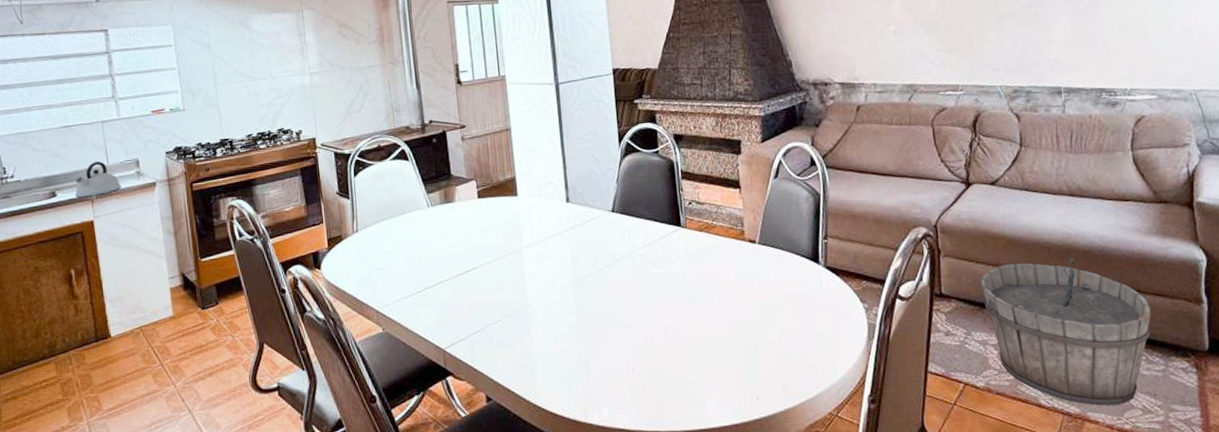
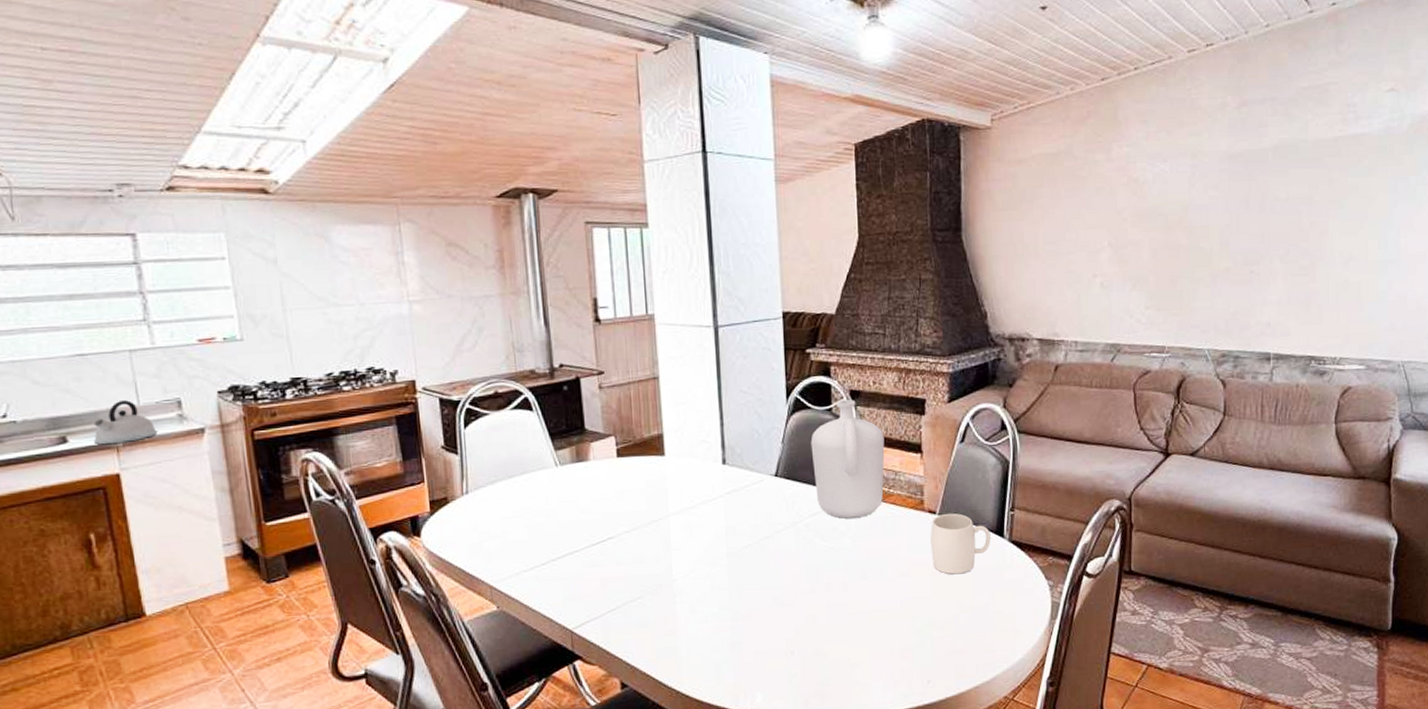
water jug: none [641,143,708,249] -> present [810,400,885,519]
mug: none [751,242,808,299] -> present [930,513,991,575]
wooden bucket: present [981,259,1152,406] -> none [1172,536,1339,686]

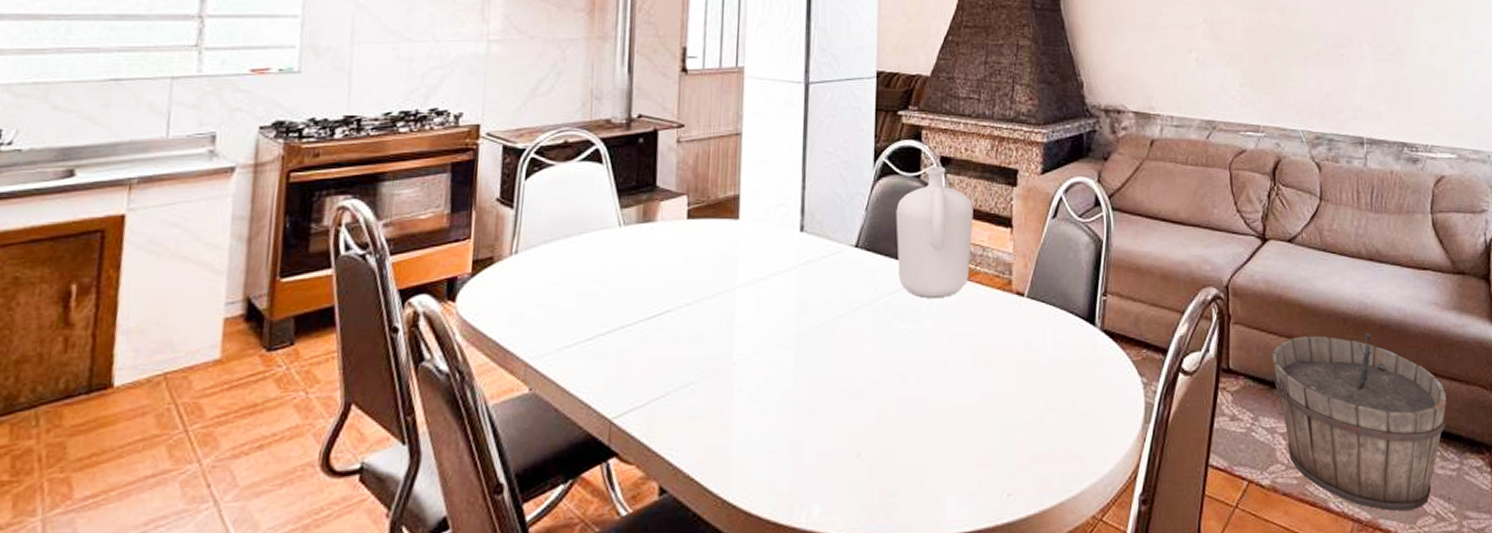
kettle: present [94,400,157,445] -> none [105,132,181,181]
mug: present [930,513,991,575] -> none [1017,295,1081,367]
wooden bucket: none [1172,536,1339,686] -> present [1272,333,1447,511]

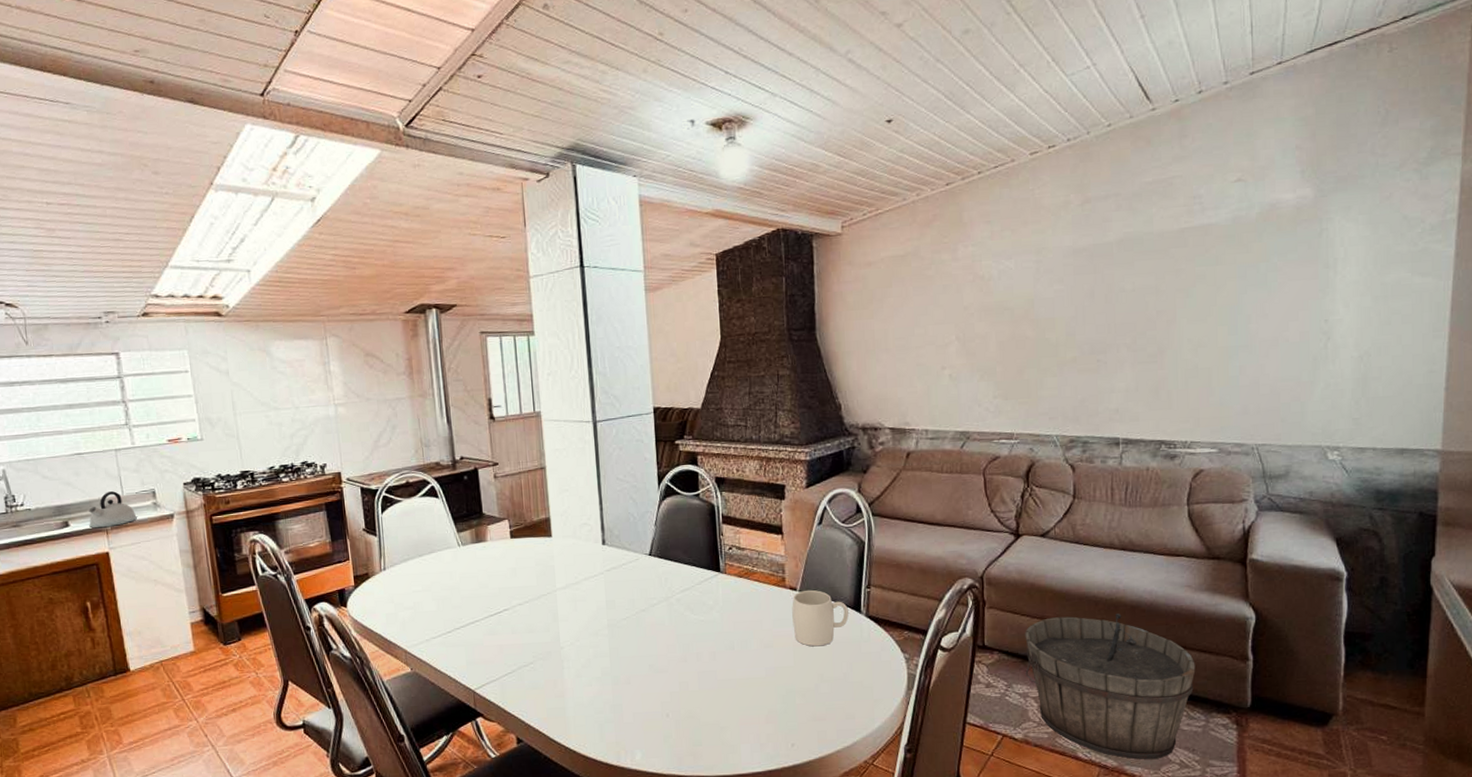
kettle: none [105,132,181,181] -> present [89,491,137,528]
water jug: present [896,167,974,298] -> none [680,486,748,594]
mug: none [1017,295,1081,367] -> present [792,589,849,647]

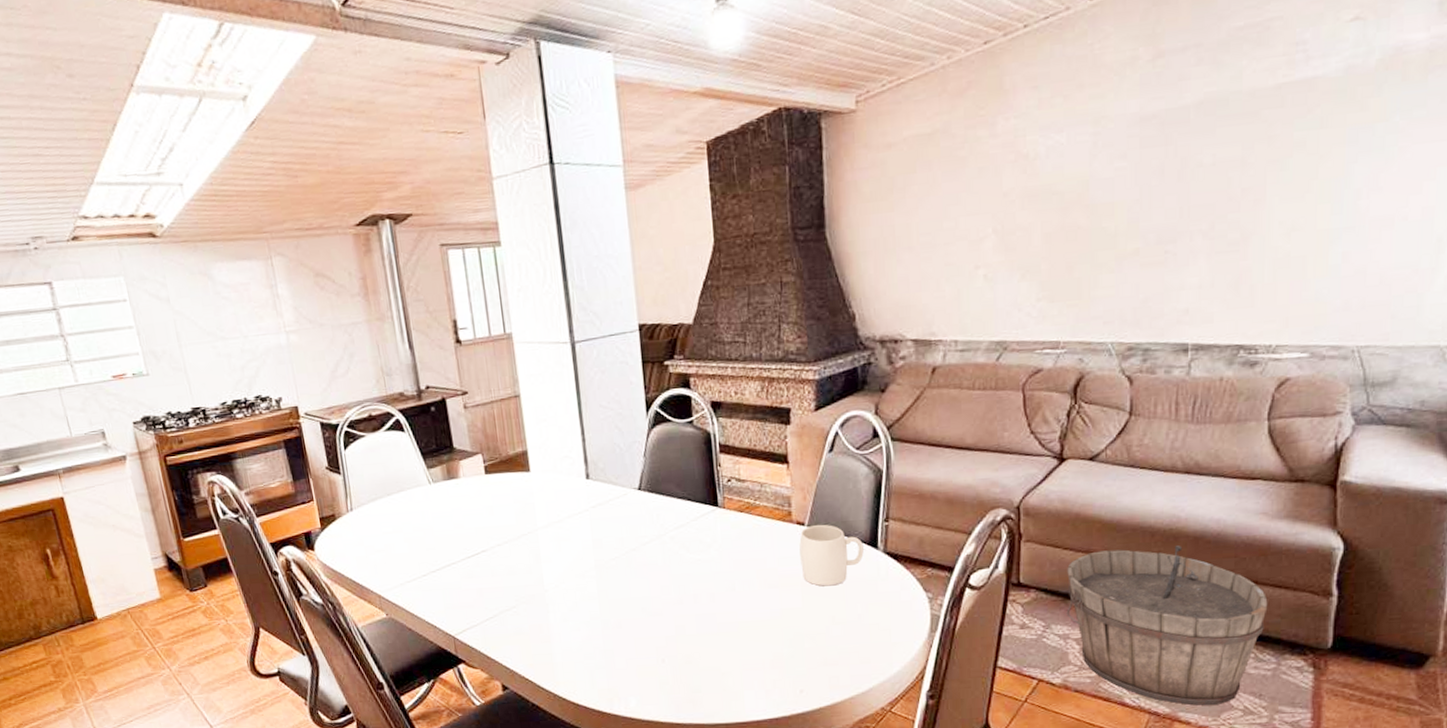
kettle: present [89,491,137,528] -> none [38,432,89,472]

